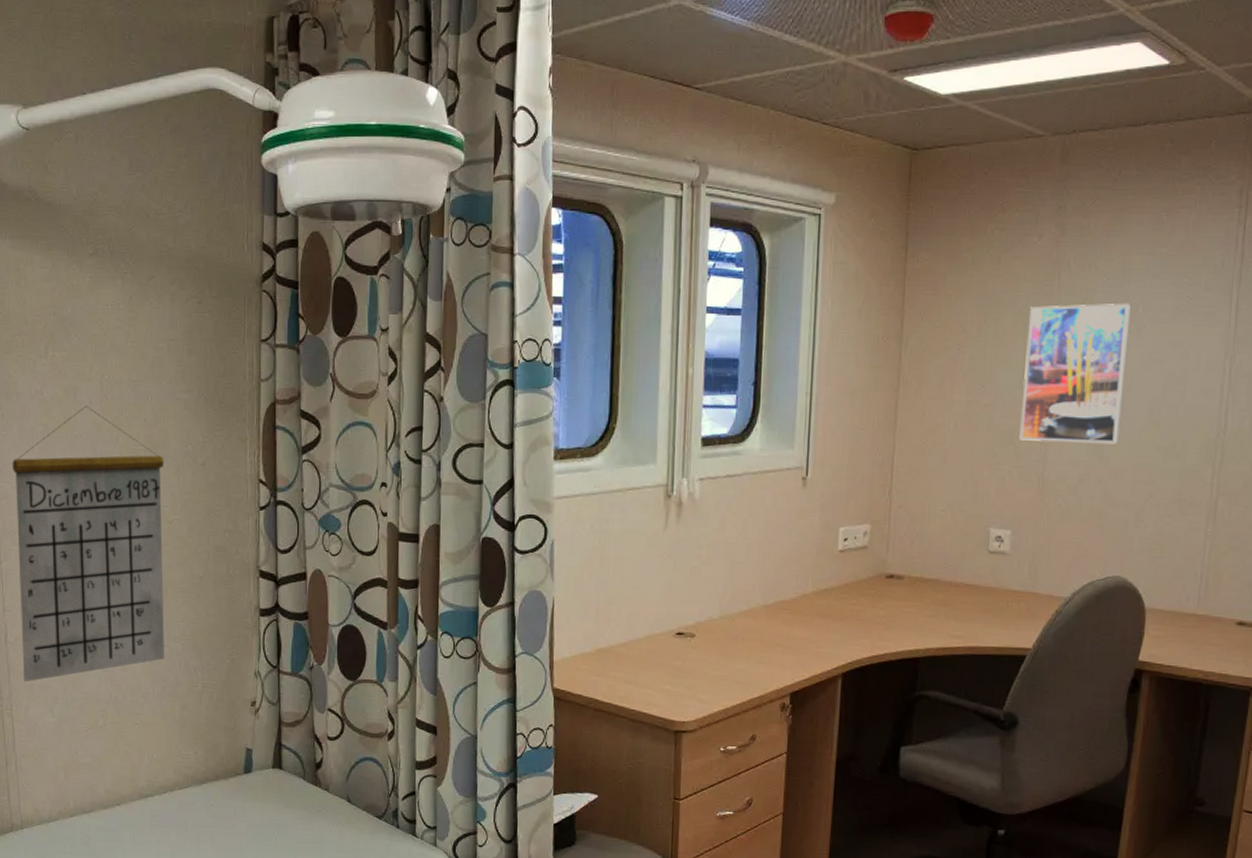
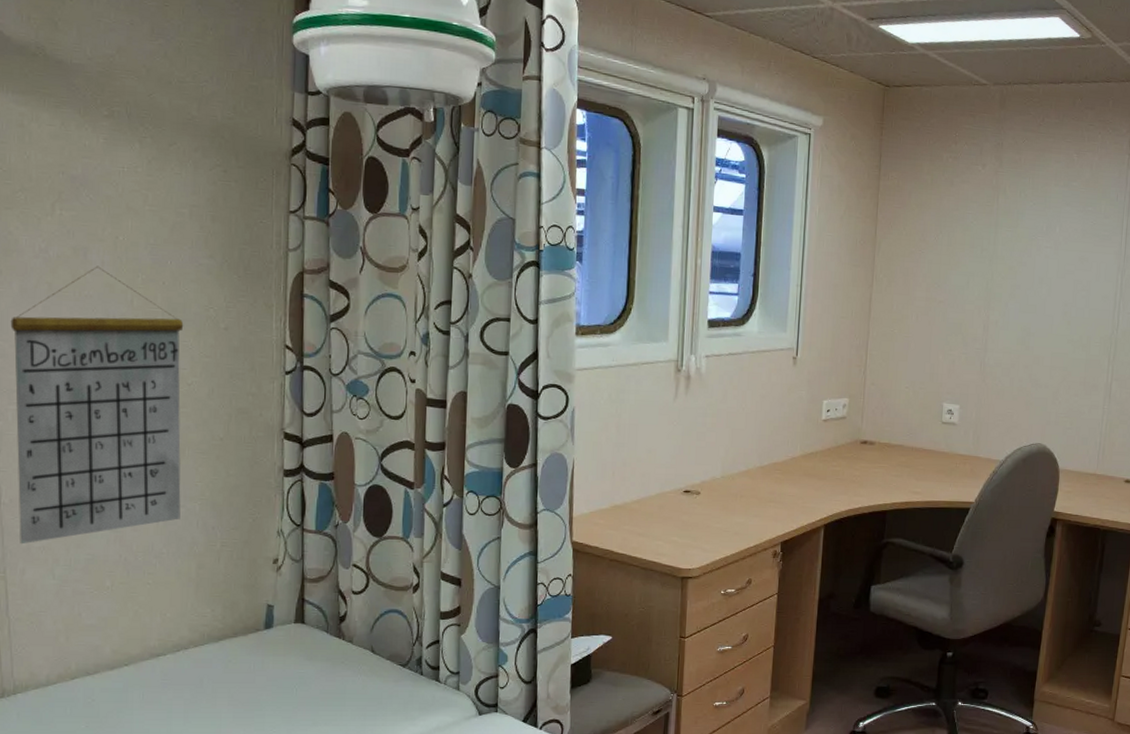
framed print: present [1019,303,1132,445] -> none [966,222,1051,337]

